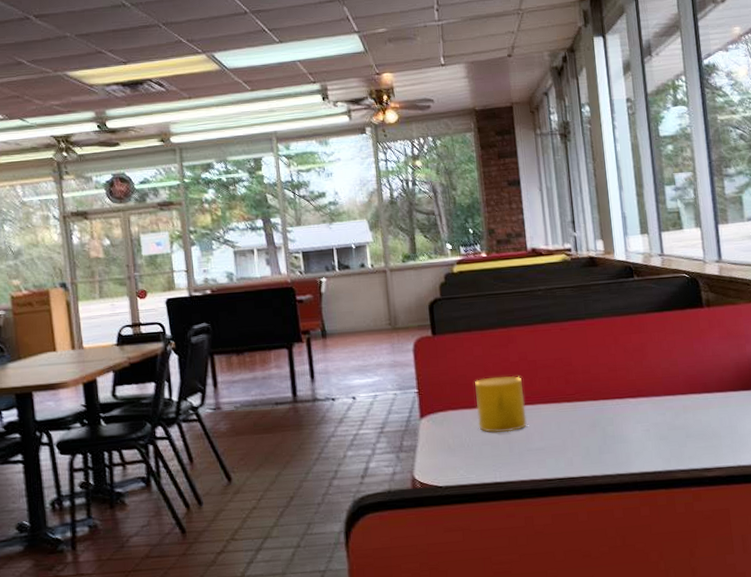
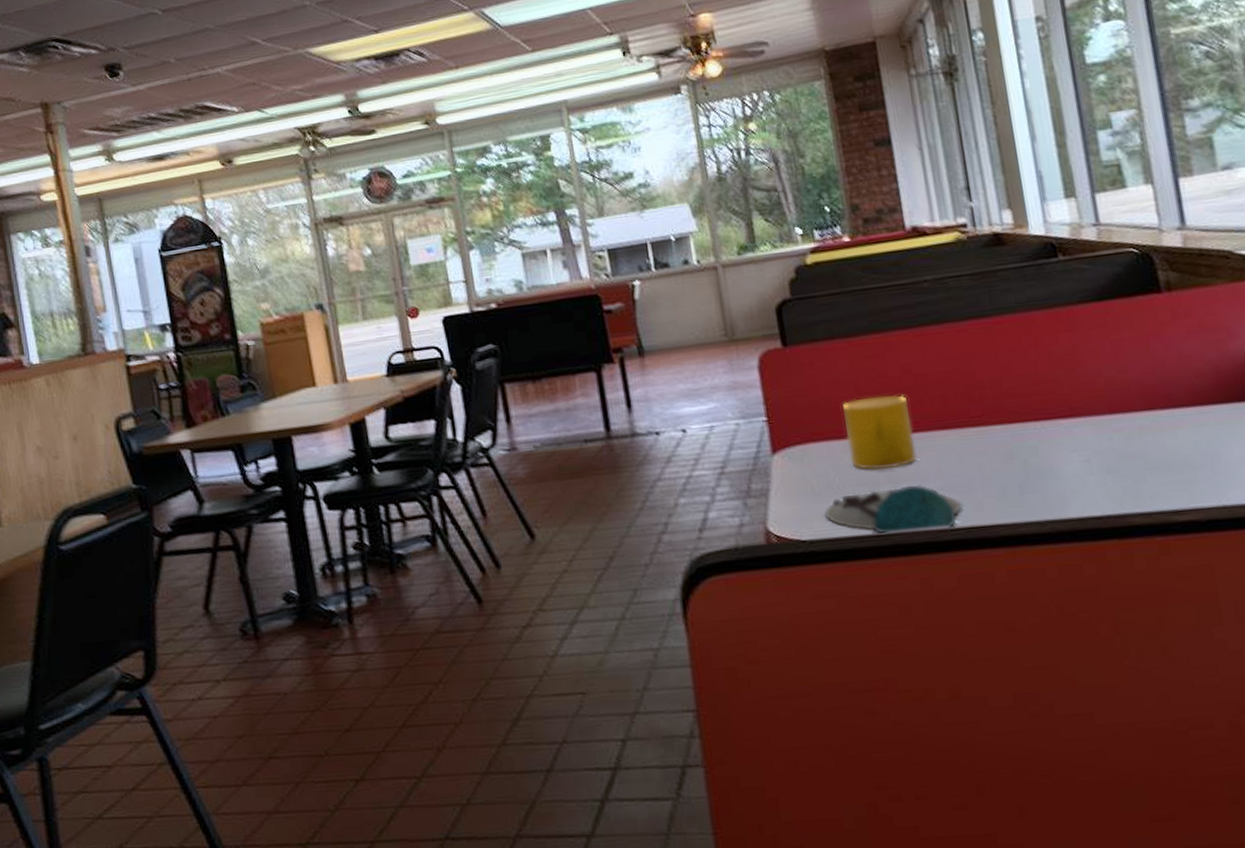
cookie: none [457,444,557,483] -> present [824,484,962,535]

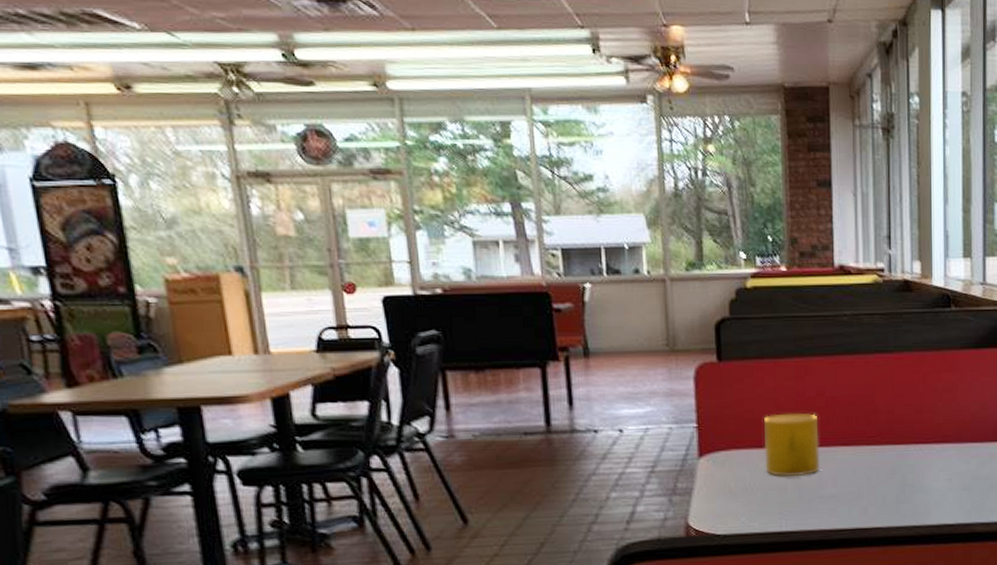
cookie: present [824,484,962,535] -> none [738,491,850,533]

